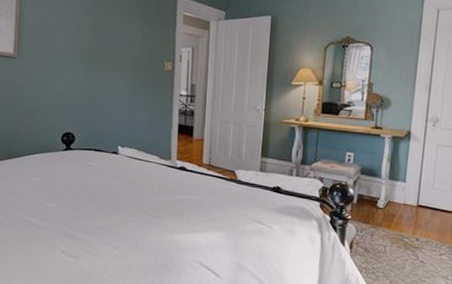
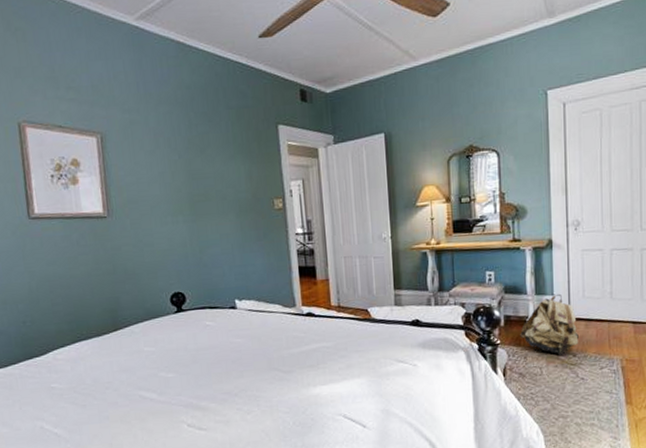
backpack: none [370,181,424,237] -> present [520,293,579,355]

